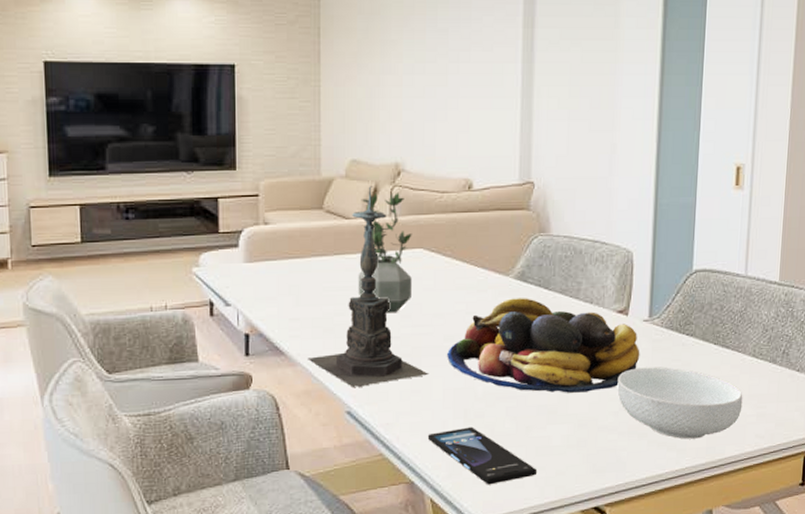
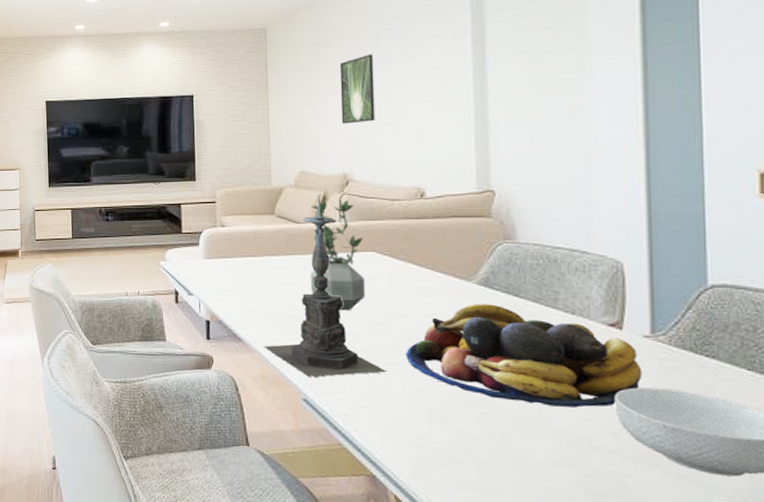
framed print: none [395,29,430,107] -> present [339,54,375,124]
smartphone: present [427,426,538,485] -> none [388,428,518,491]

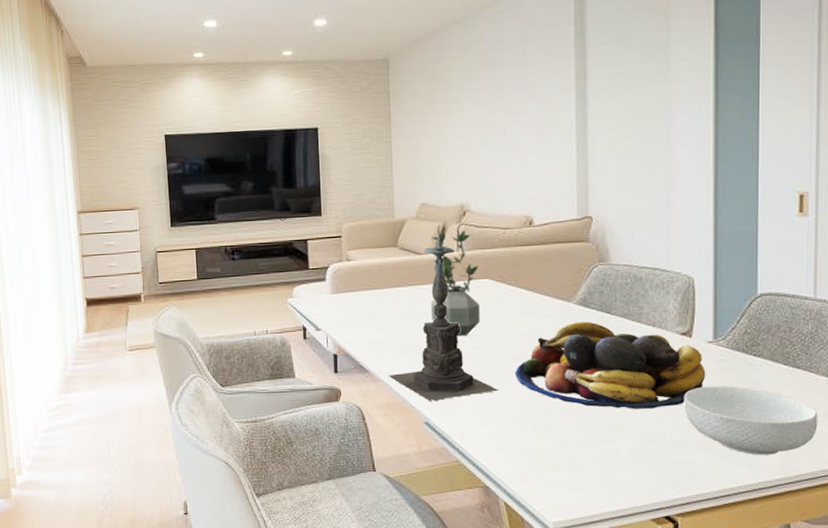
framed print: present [339,54,375,124] -> none [457,86,490,156]

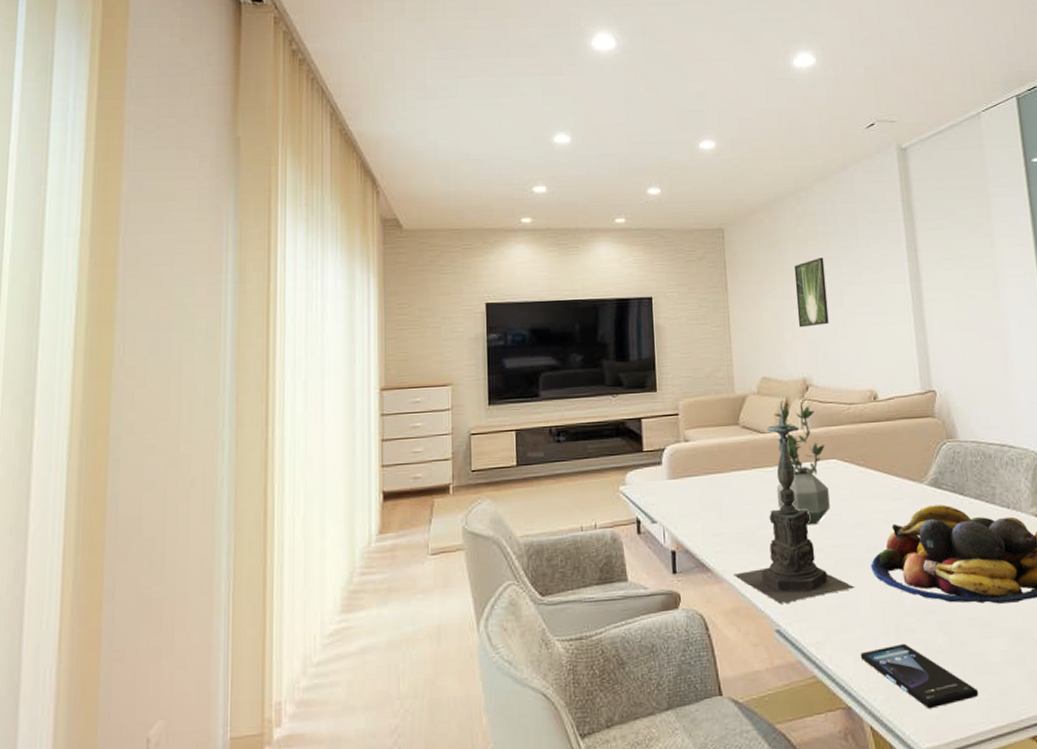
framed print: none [457,86,490,156] -> present [794,257,829,328]
smartphone: none [499,438,607,492] -> present [860,643,979,709]

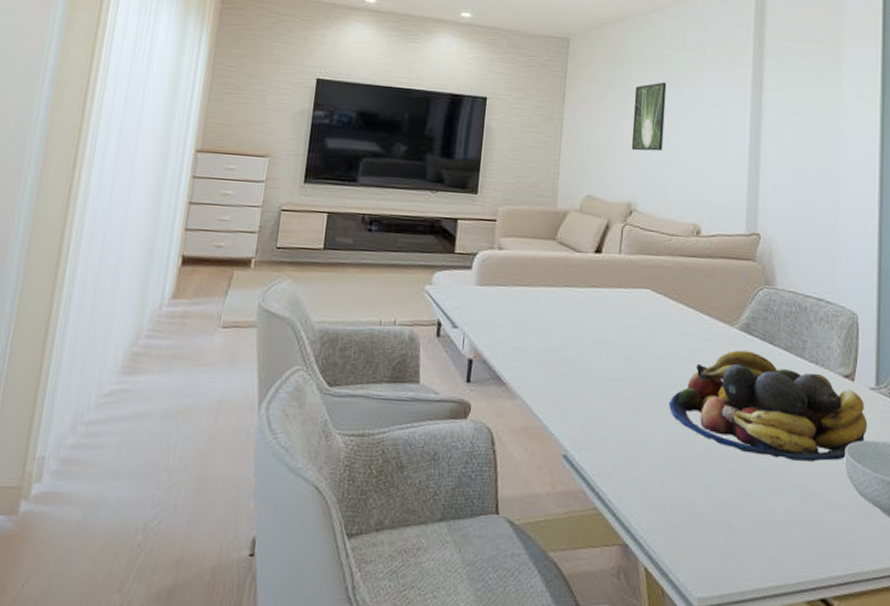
candle holder: present [733,401,854,604] -> none [528,222,649,429]
potted plant: present [773,406,830,525] -> none [583,229,640,353]
smartphone: present [860,643,979,709] -> none [644,487,760,558]

